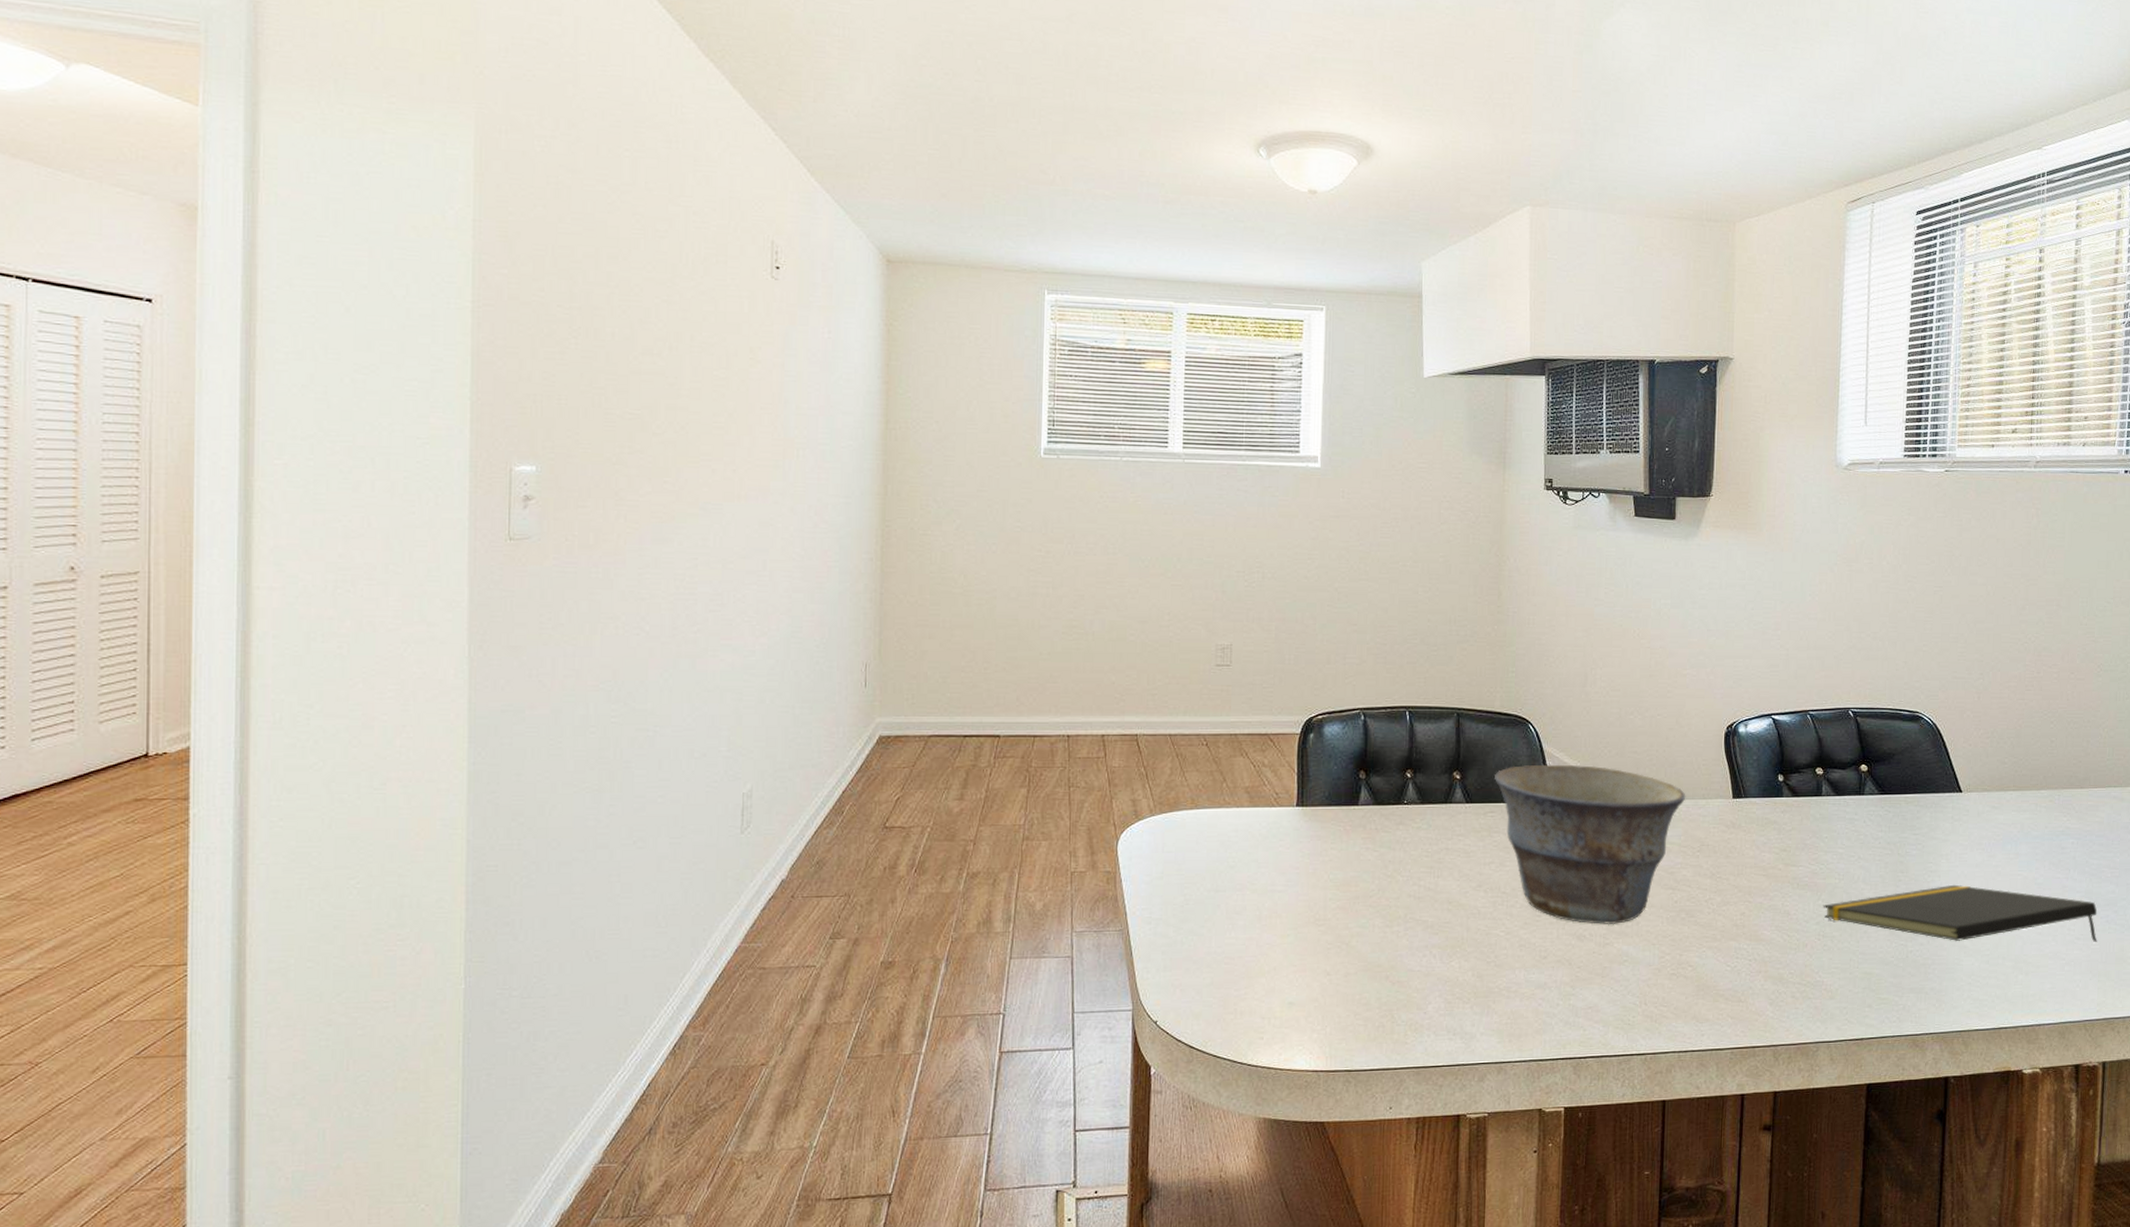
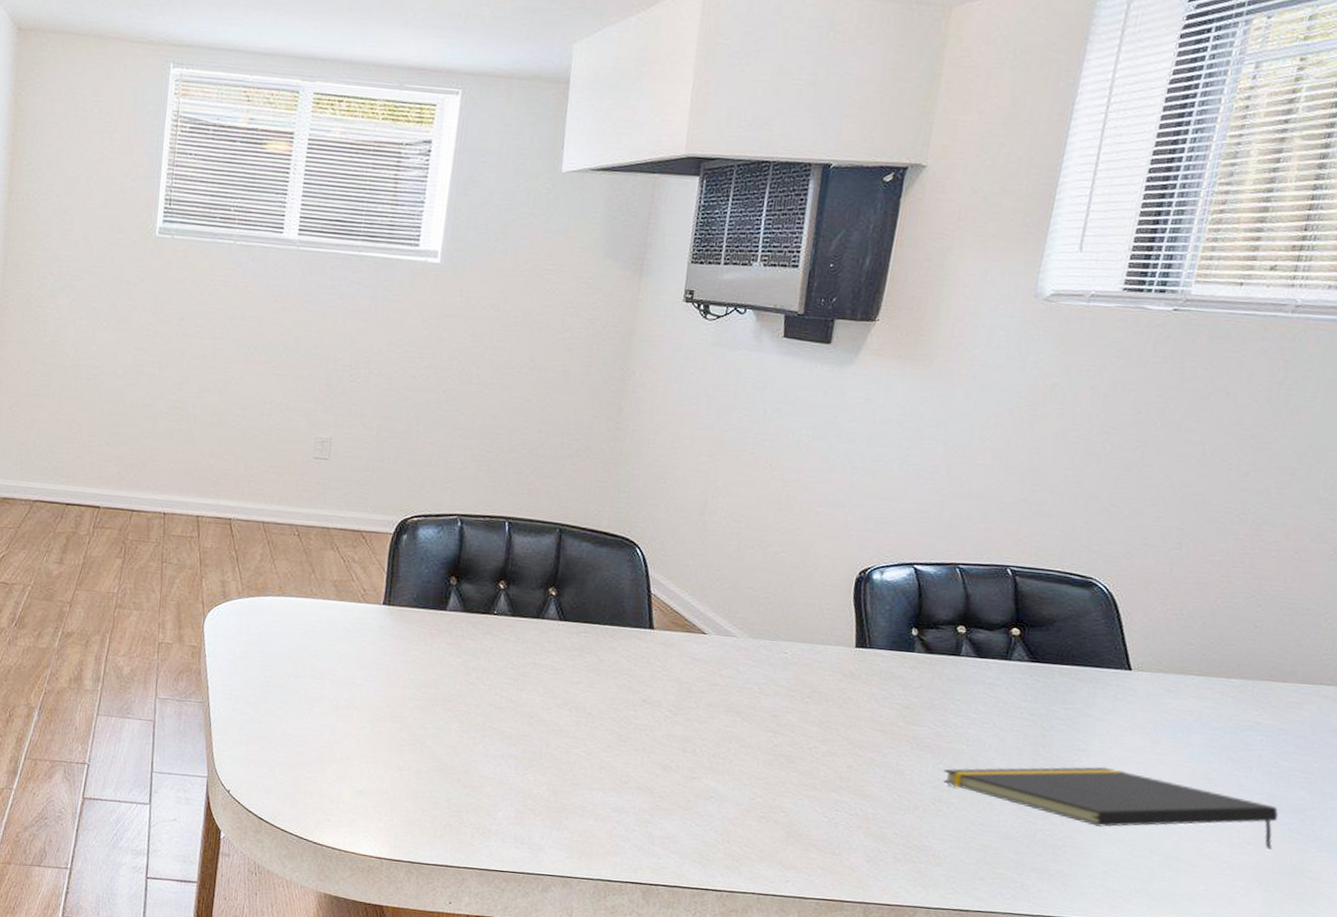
bowl: present [1495,764,1686,925] -> none [592,588,803,760]

